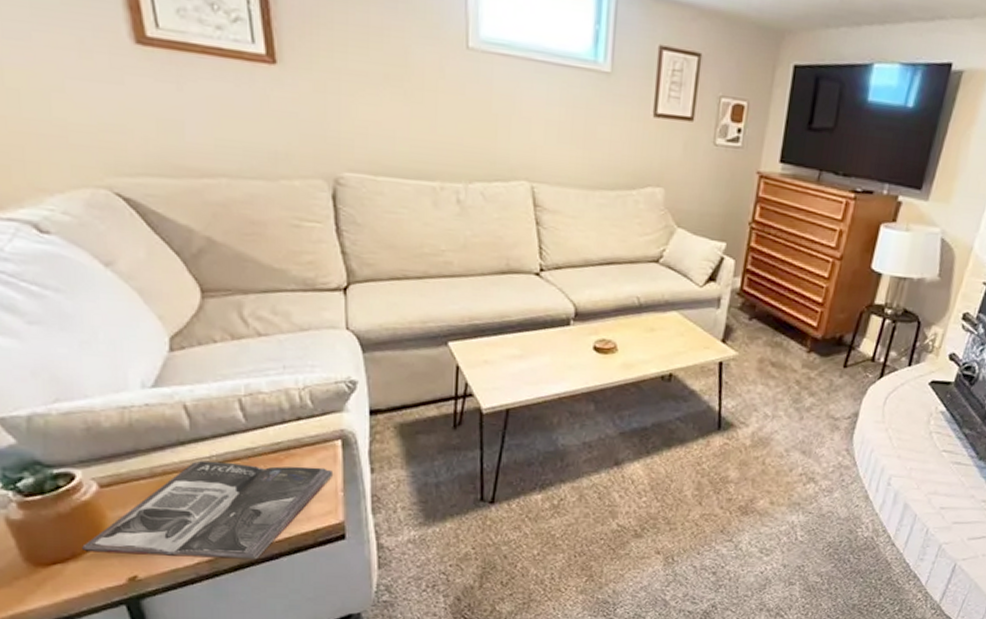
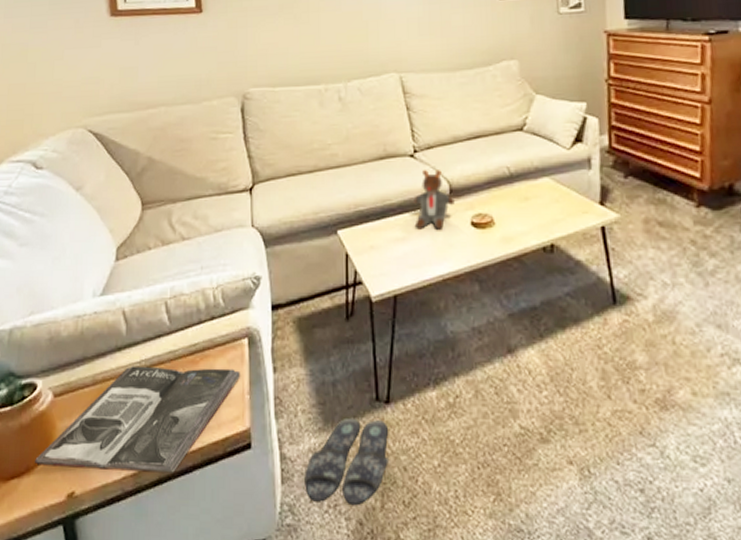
slippers: none [403,514,491,586] -> present [304,417,390,506]
teddy bear: none [535,289,579,351] -> present [413,169,455,230]

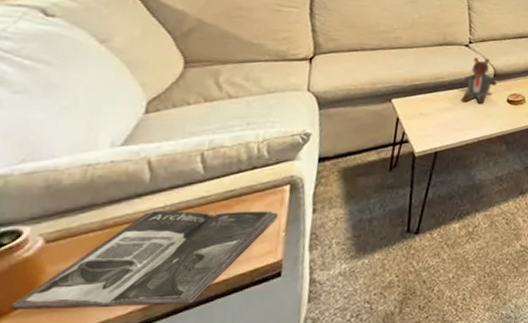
slippers: present [304,417,390,506] -> none [331,246,414,314]

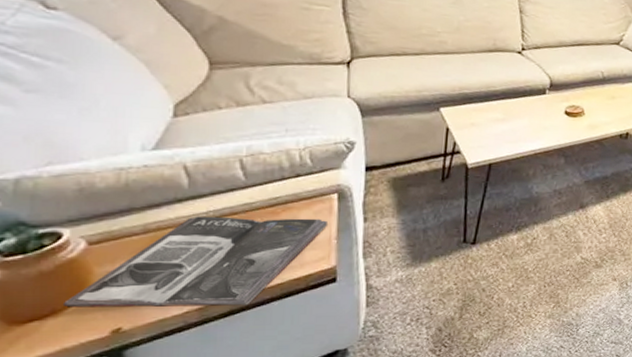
teddy bear: present [462,57,497,104] -> none [516,65,553,115]

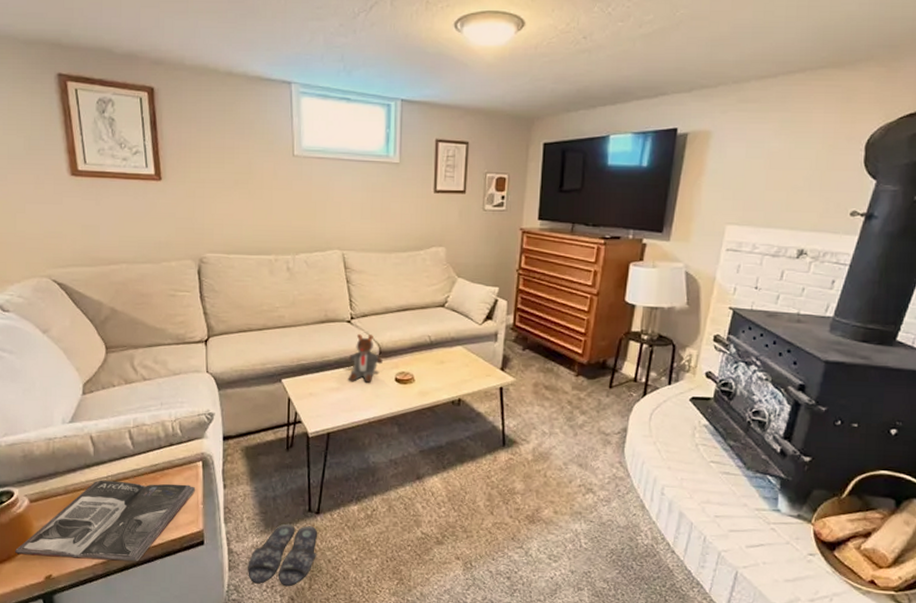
slippers: none [389,255,472,318] -> present [248,523,318,587]
teddy bear: none [516,65,553,115] -> present [348,333,383,383]

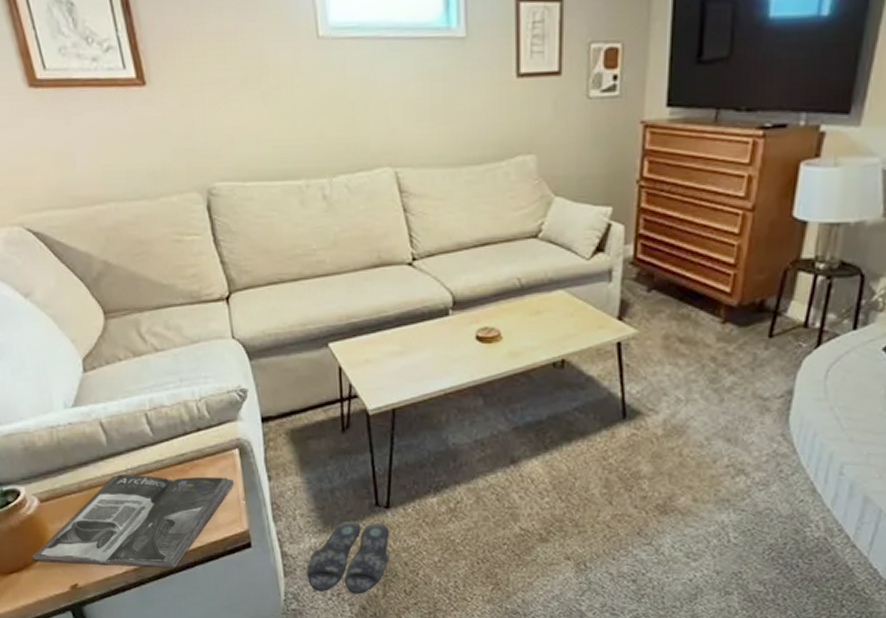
teddy bear: present [348,333,383,383] -> none [412,279,458,343]

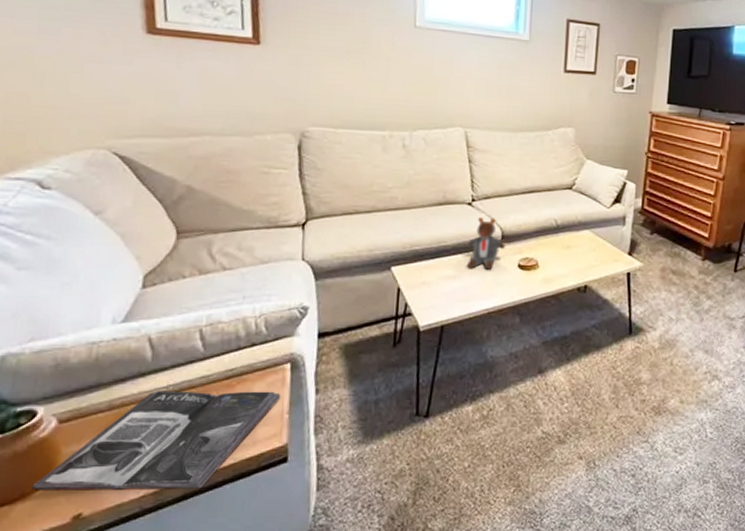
slippers: present [307,520,391,594] -> none [340,431,425,505]
teddy bear: none [412,279,458,343] -> present [467,216,505,270]

